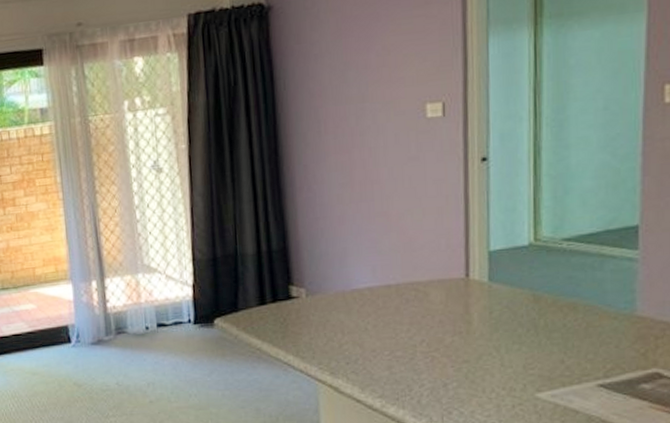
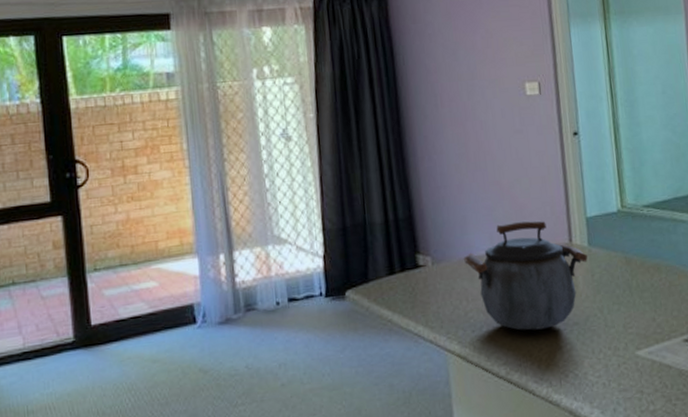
kettle: none [340,253,487,366] -> present [463,220,588,331]

